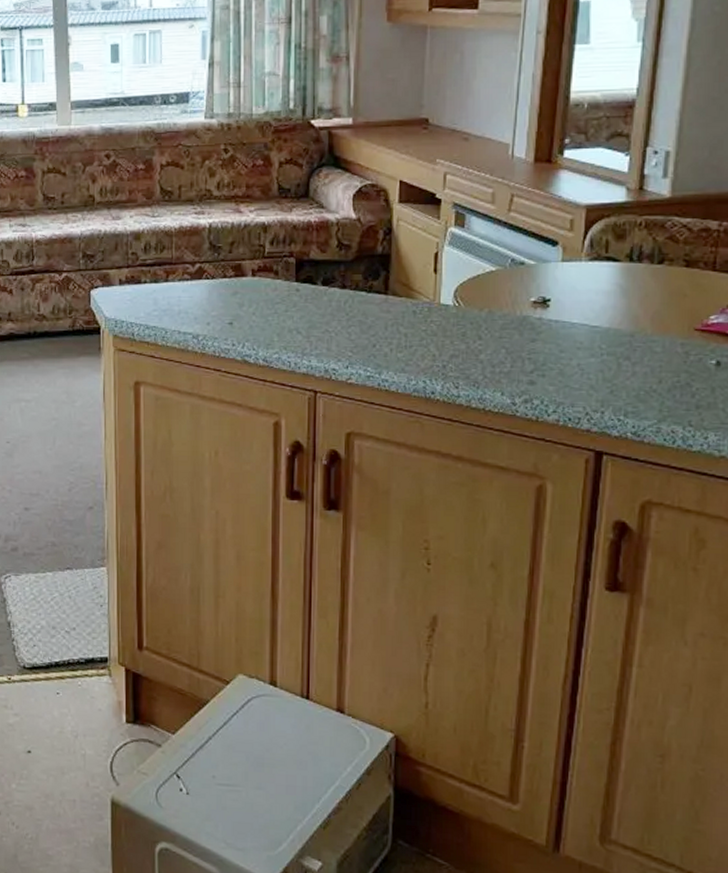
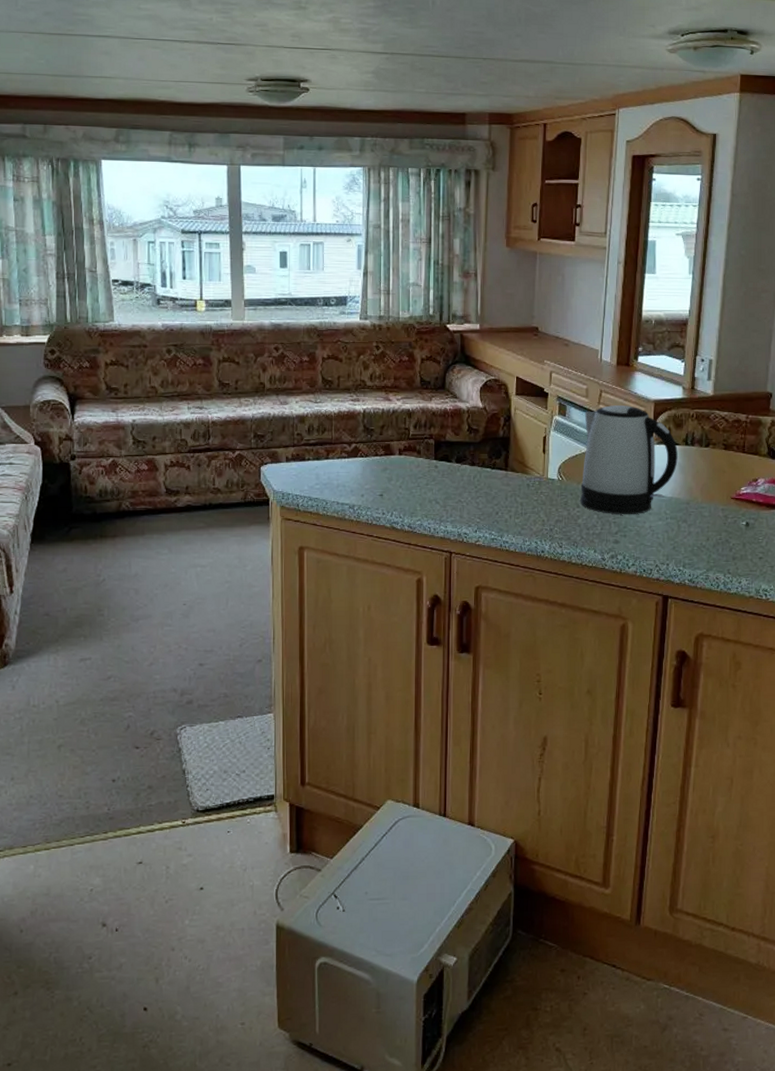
kettle: none [483,213,619,350] -> present [580,405,678,515]

